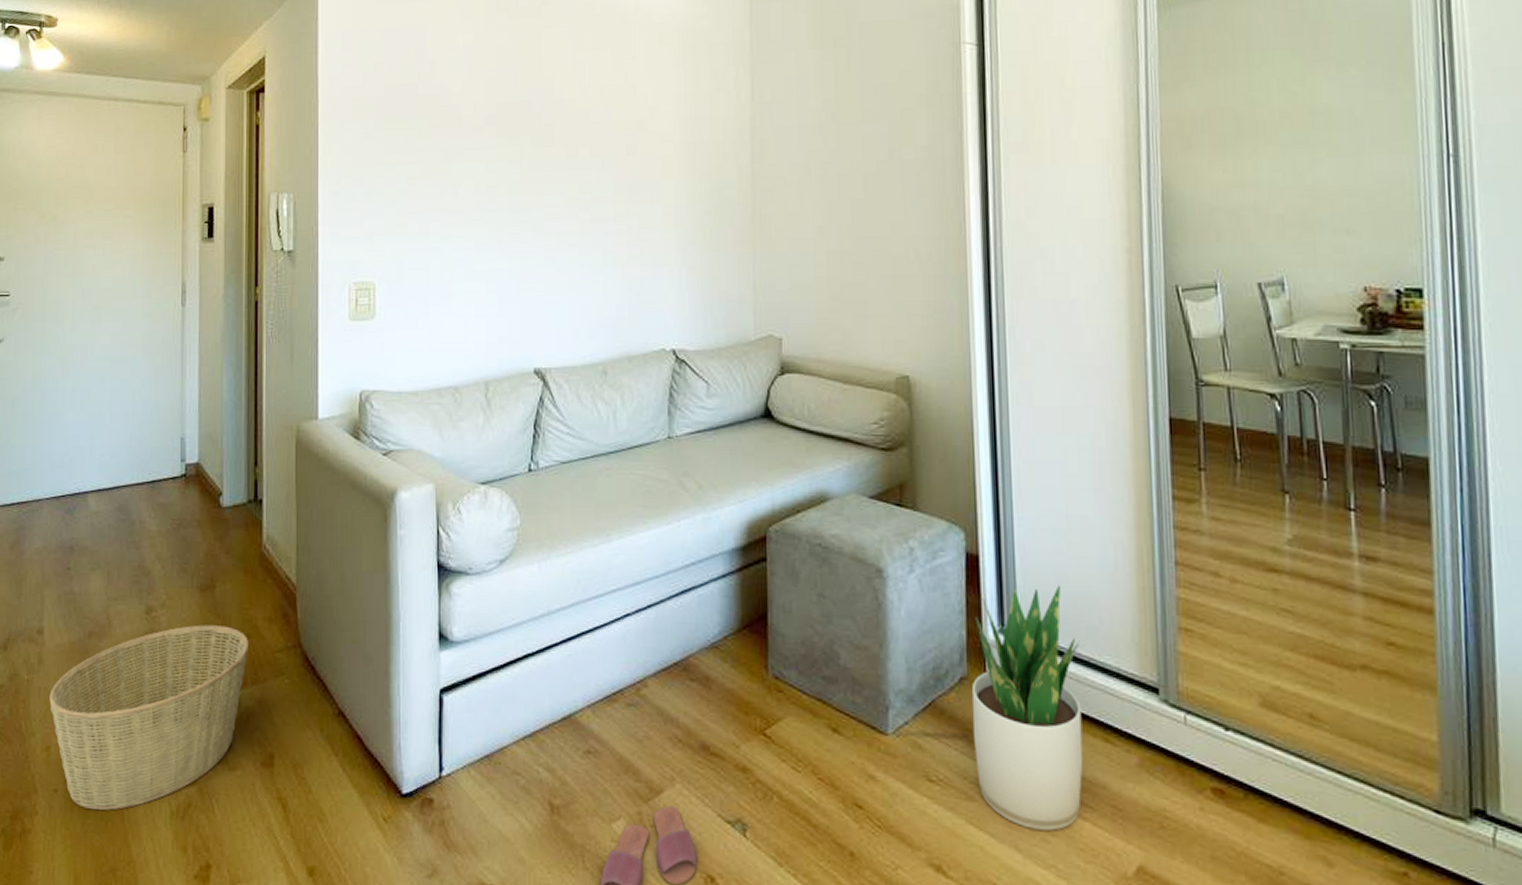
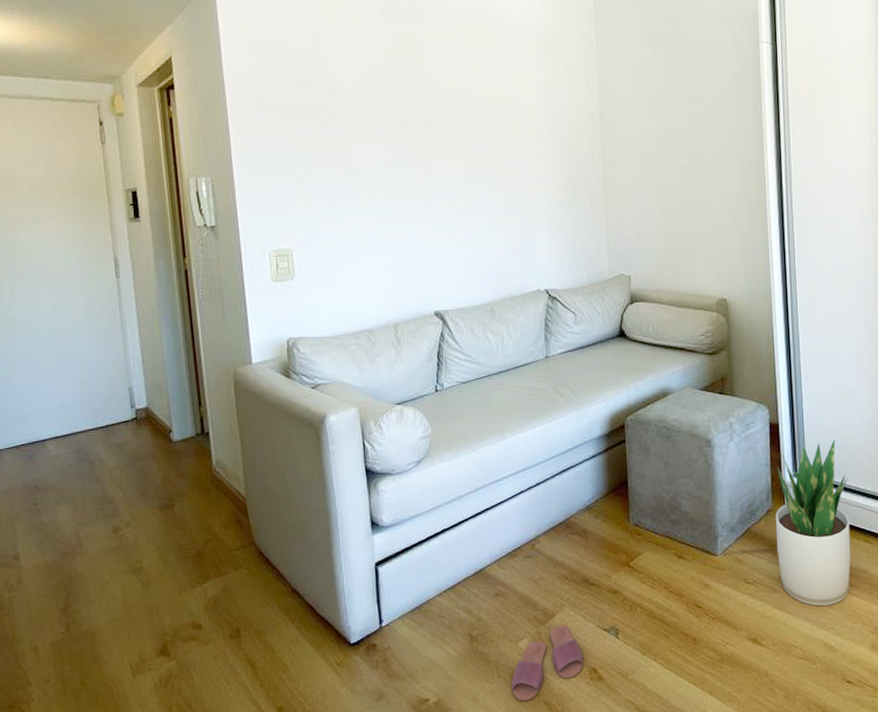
basket: present [49,625,249,811] -> none [32,535,209,691]

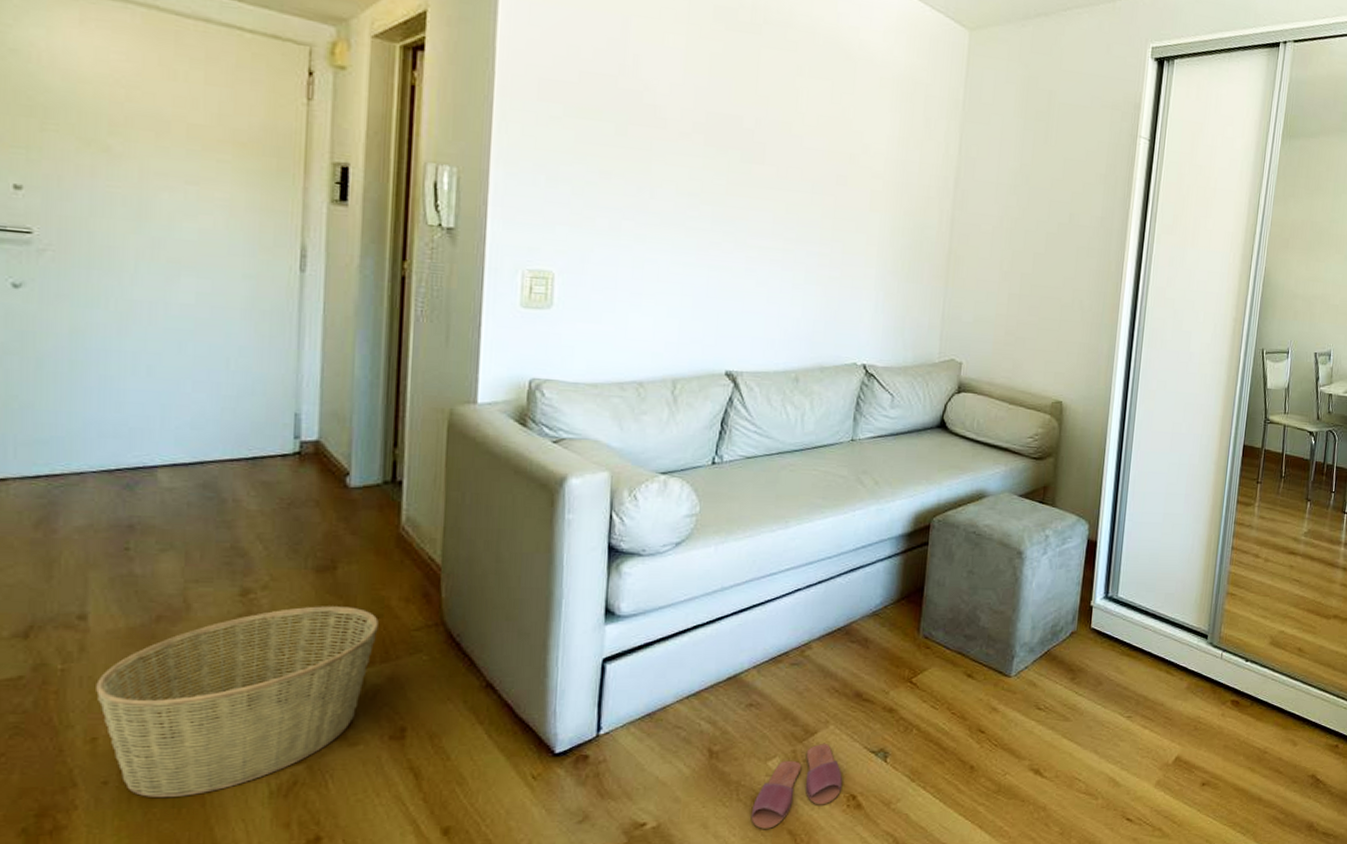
basket: none [32,535,209,691] -> present [96,606,379,799]
planter: present [775,439,851,606] -> none [1074,564,1160,738]

